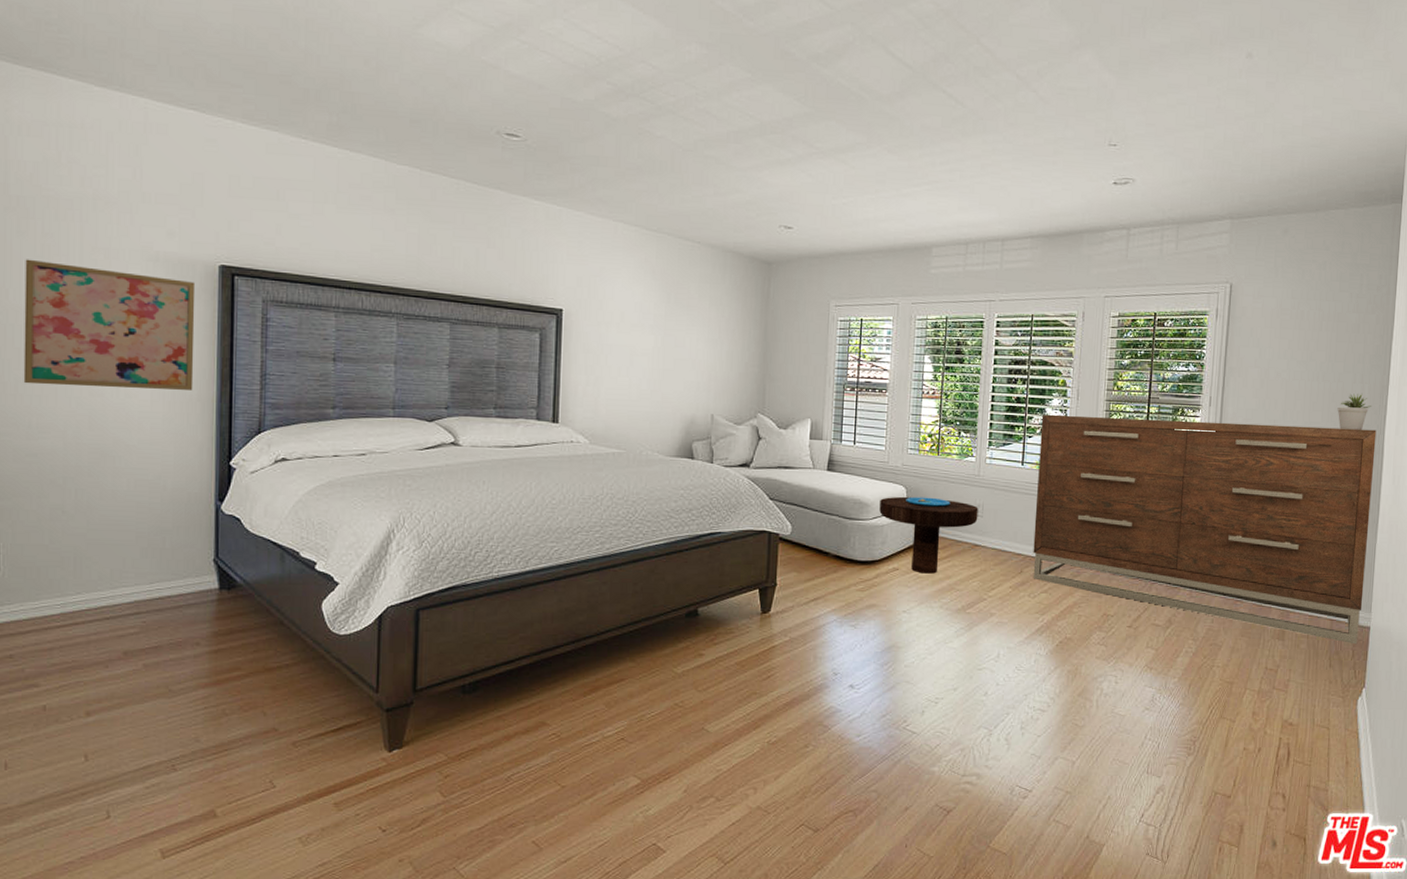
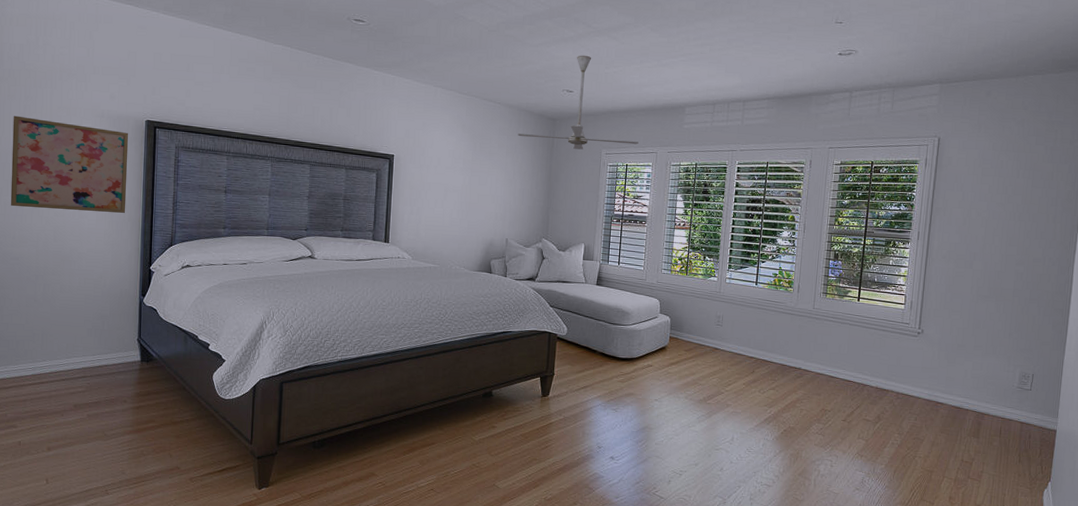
ceiling fan: none [723,182,875,301] -> present [518,55,639,150]
side table: present [879,496,978,574] -> none [638,307,719,371]
dresser: present [1033,415,1377,645] -> none [763,244,1067,445]
potted plant: present [1337,393,1371,430] -> none [1031,231,1062,263]

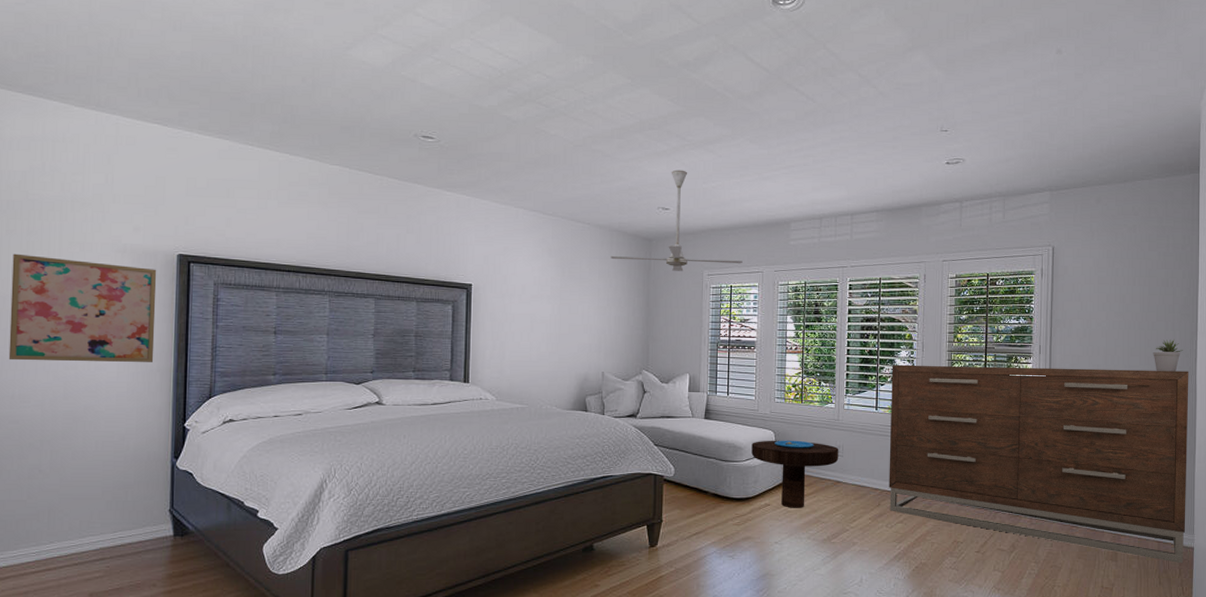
side table: none [638,307,719,371] -> present [751,440,839,508]
dresser: none [763,244,1067,445] -> present [889,365,1189,564]
potted plant: none [1031,231,1062,263] -> present [1153,339,1183,372]

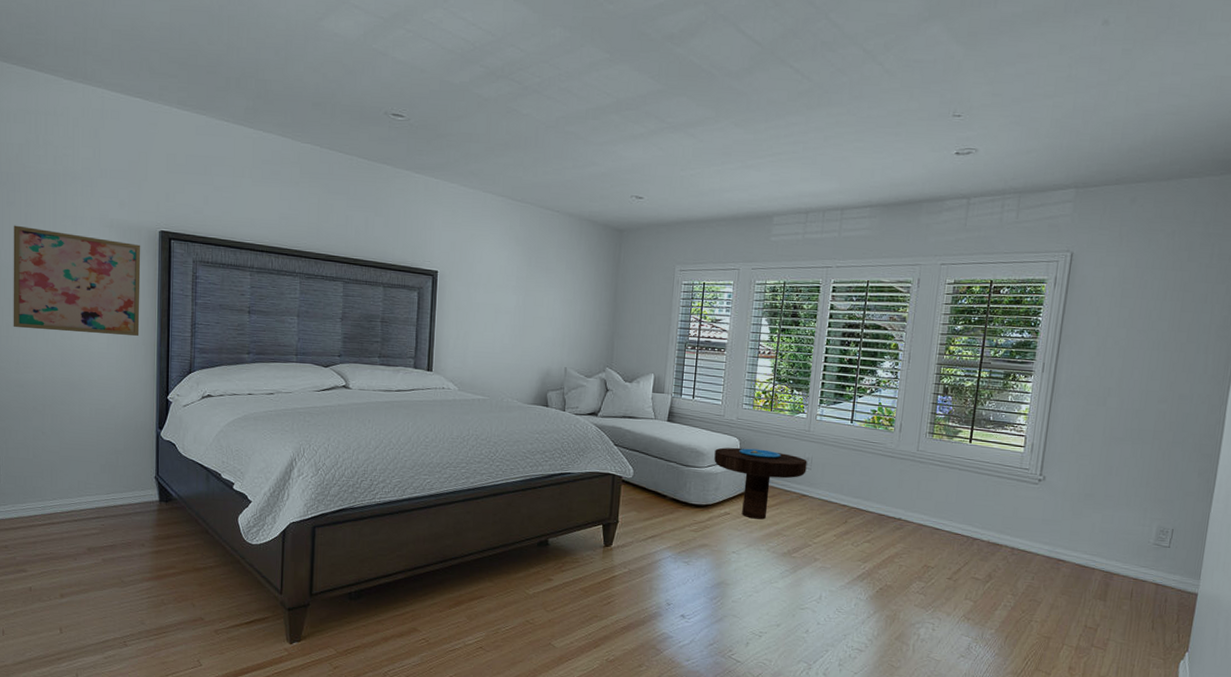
ceiling fan: present [610,169,743,271] -> none [579,155,718,266]
dresser: present [889,365,1189,564] -> none [857,376,1219,610]
potted plant: present [1153,339,1183,372] -> none [1177,363,1214,400]

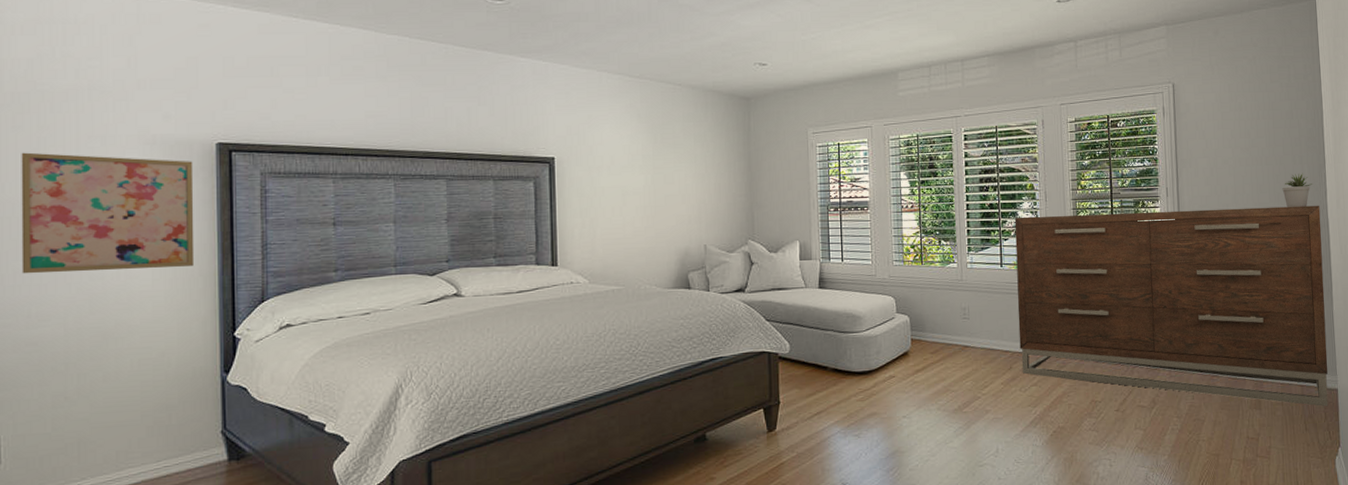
side table: present [714,447,807,520] -> none [871,305,965,379]
dresser: none [857,376,1219,610] -> present [1014,205,1328,407]
potted plant: none [1177,363,1214,400] -> present [1282,172,1312,207]

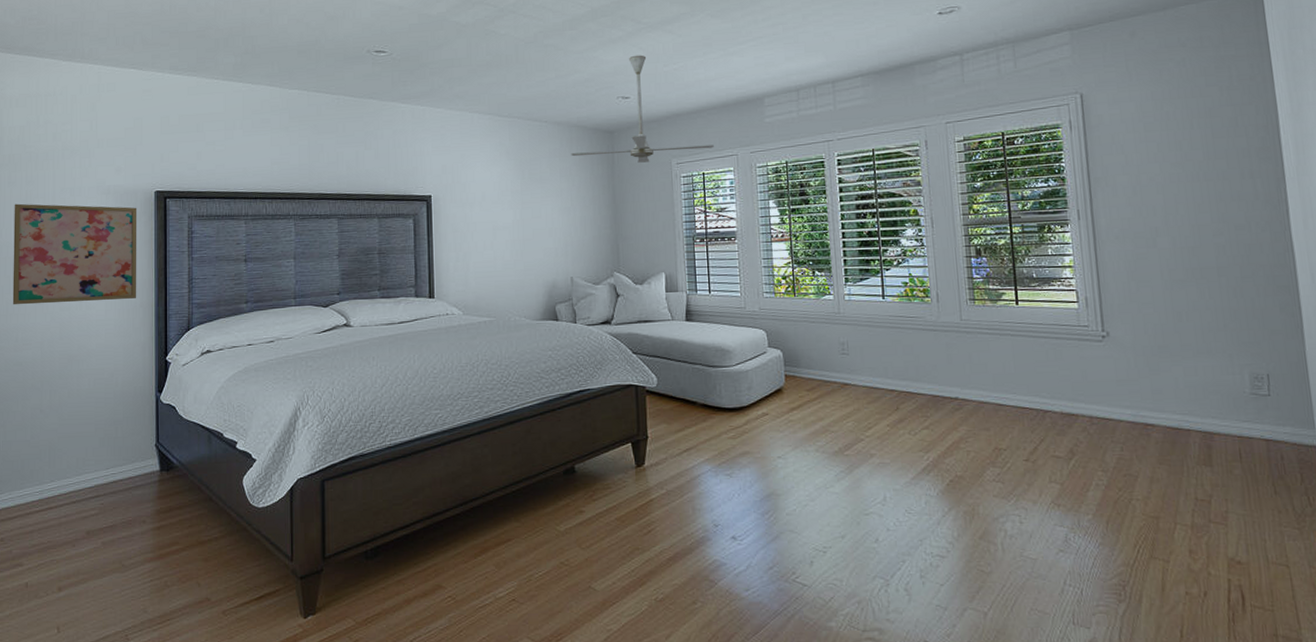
ceiling fan: none [706,22,849,131] -> present [571,55,714,163]
dresser: present [1014,205,1328,407] -> none [896,226,1305,467]
potted plant: present [1282,172,1312,207] -> none [1228,188,1268,229]

